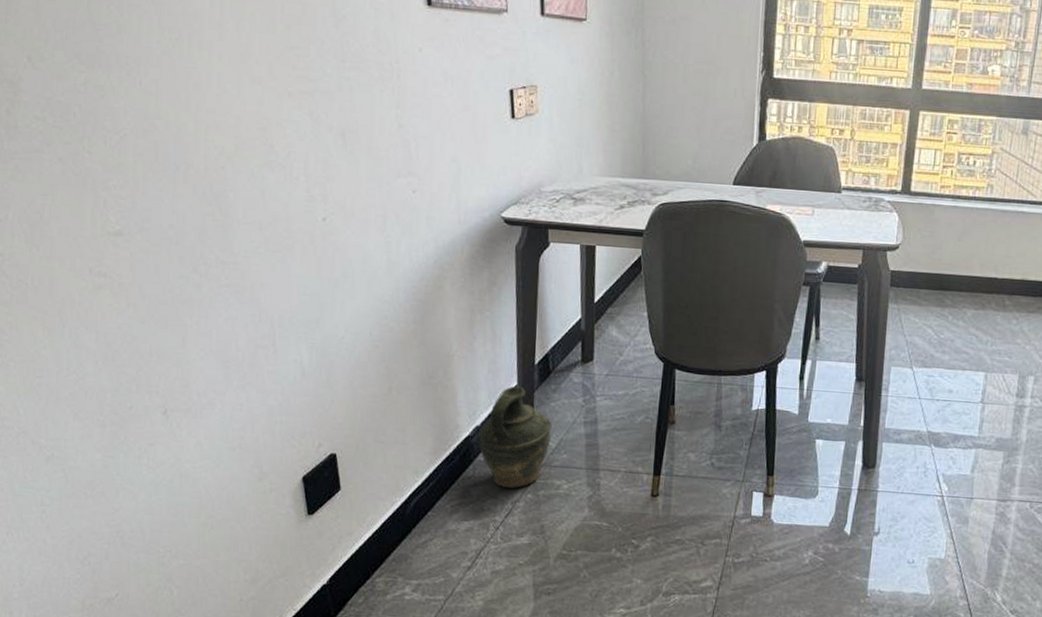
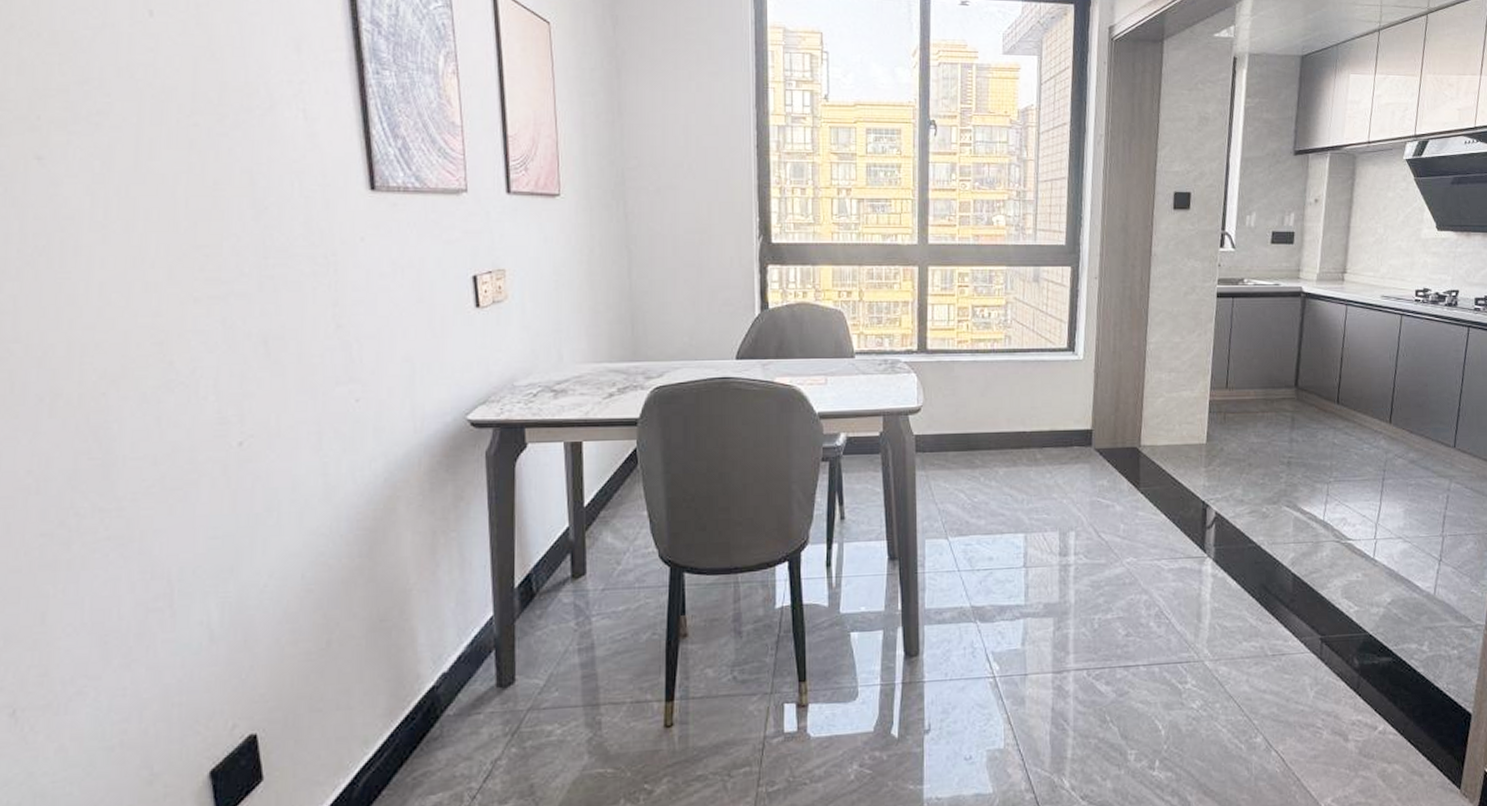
ceramic jug: present [478,386,552,489] -> none [446,616,538,745]

